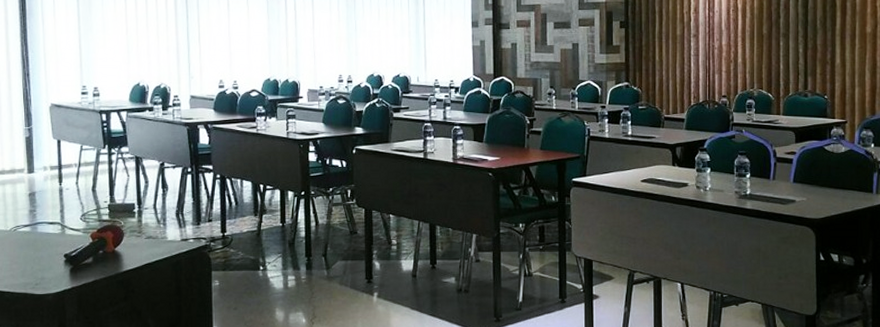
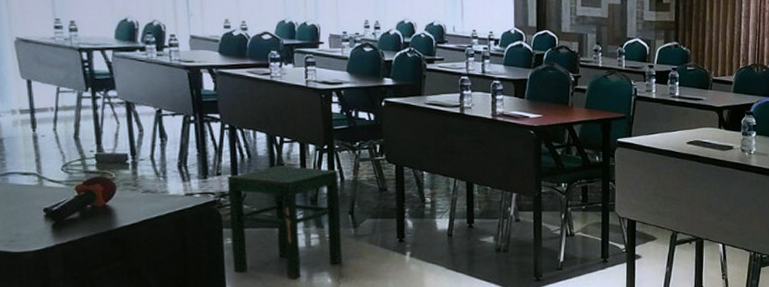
stool: none [217,211,316,319] -> present [227,165,342,279]

